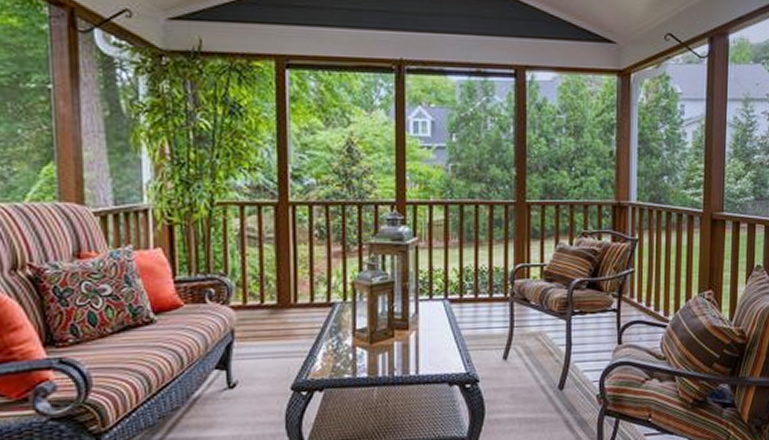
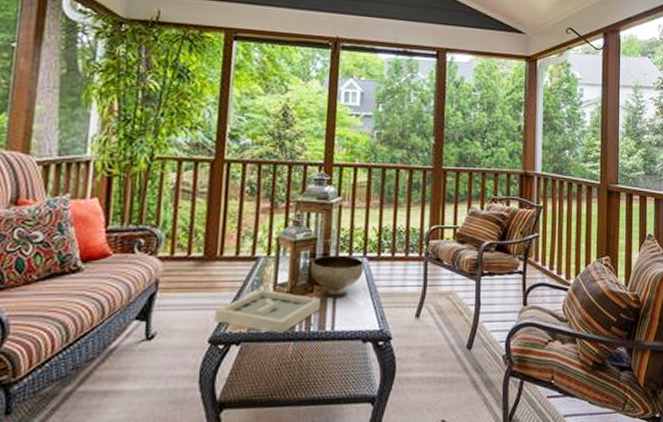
decorative tray: none [294,335,402,380] -> present [214,289,320,335]
bowl: none [389,298,447,343] -> present [310,255,365,299]

